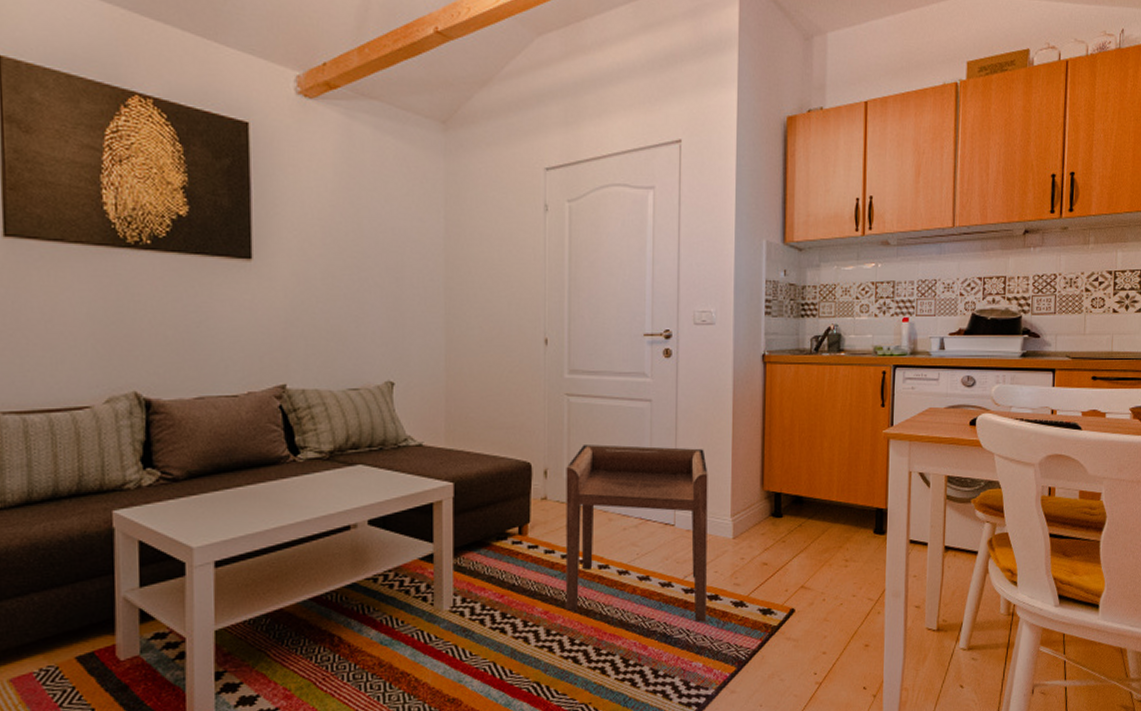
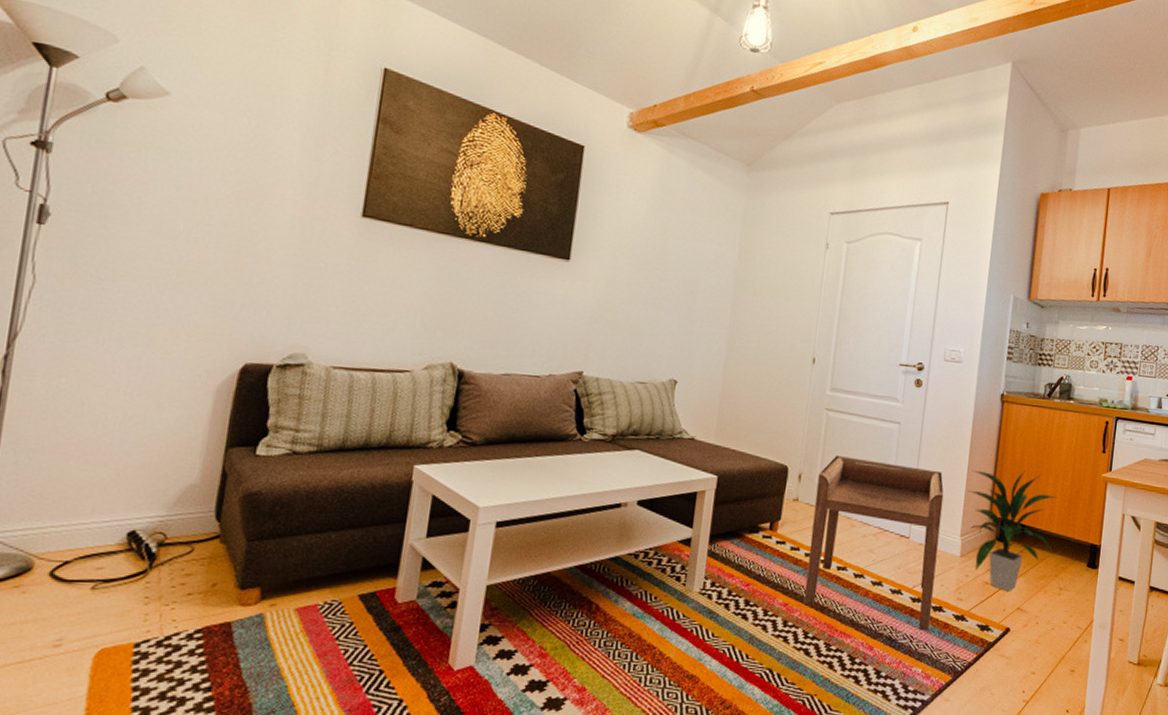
indoor plant: none [734,436,838,571] -> present [967,470,1057,593]

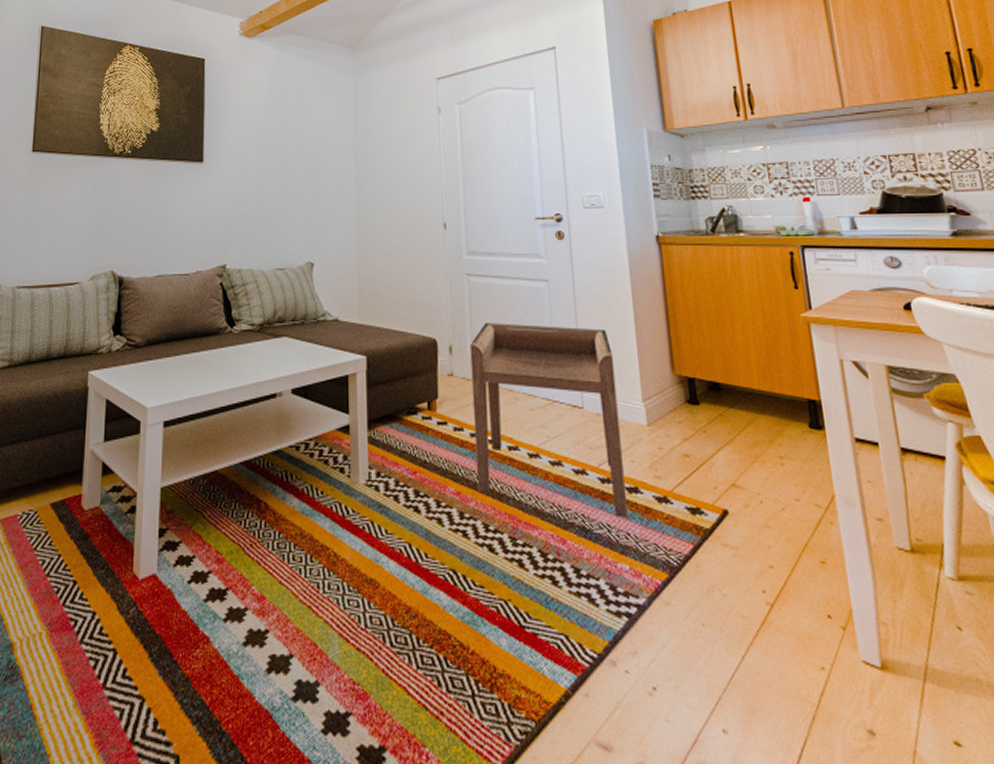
indoor plant: present [967,470,1057,593] -> none [640,318,766,466]

